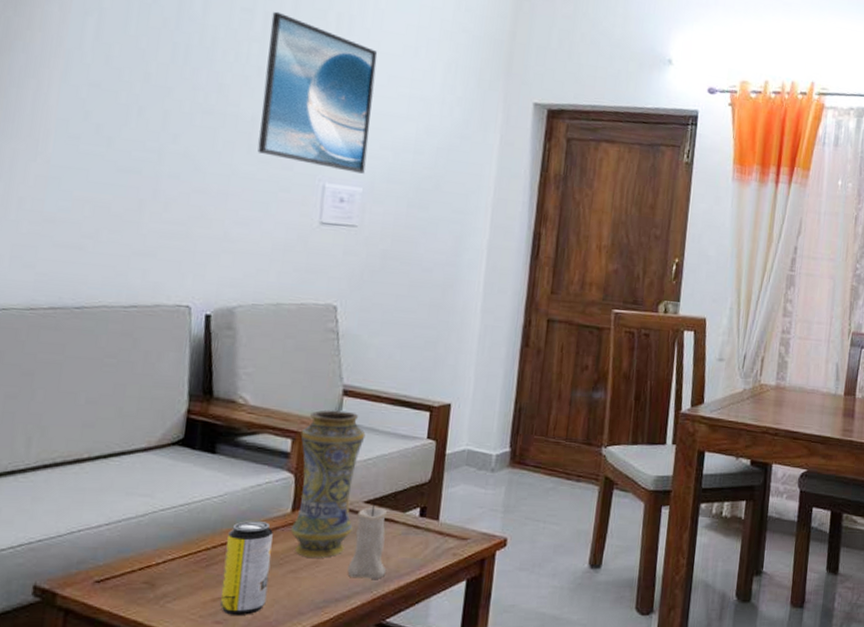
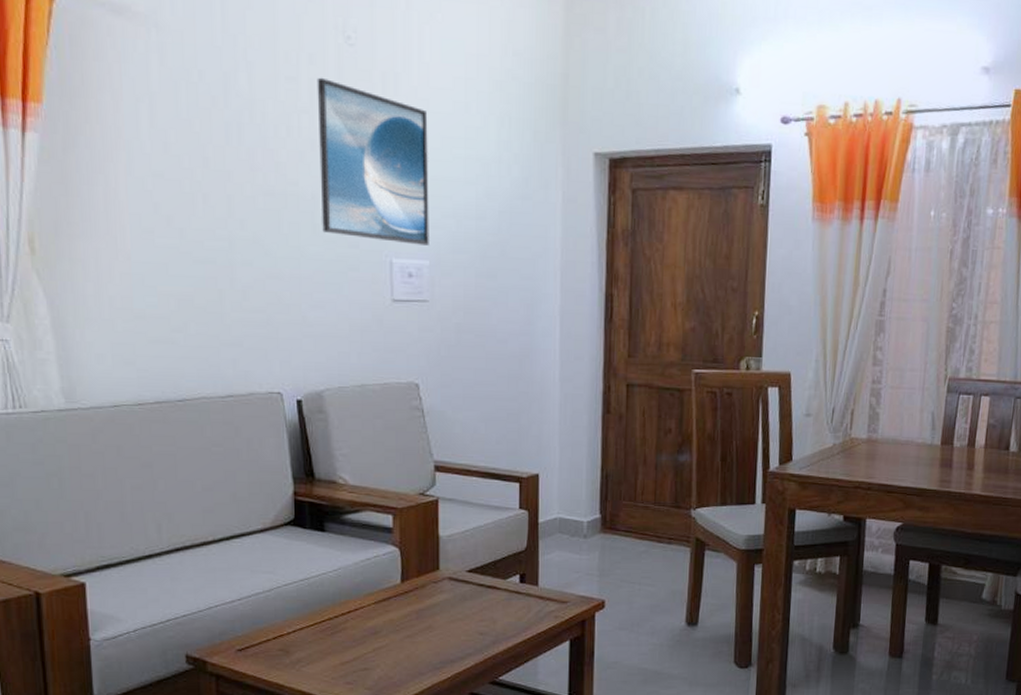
beverage can: present [219,521,273,615] -> none [347,592,389,676]
vase: present [290,410,366,558] -> none [400,486,461,624]
candle: present [347,503,387,579] -> none [459,572,494,641]

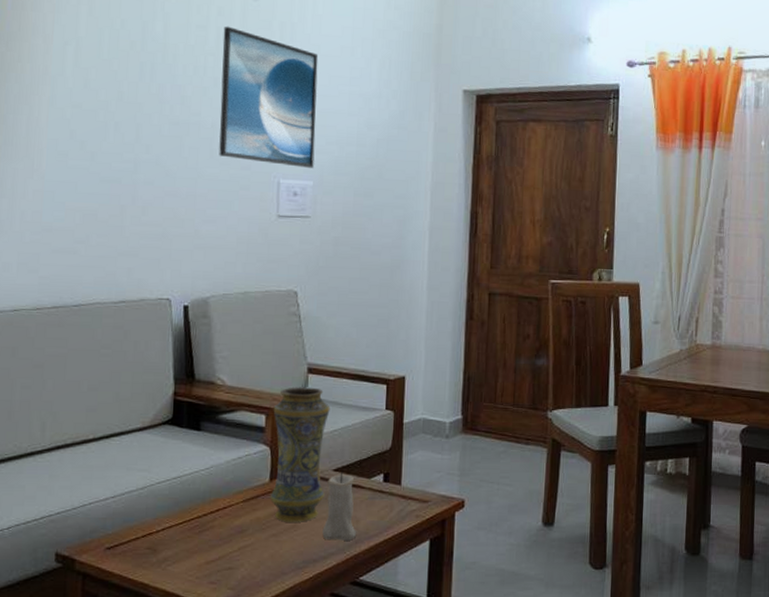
vase: none [400,486,461,624] -> present [269,387,330,522]
candle: none [459,572,494,641] -> present [322,471,357,541]

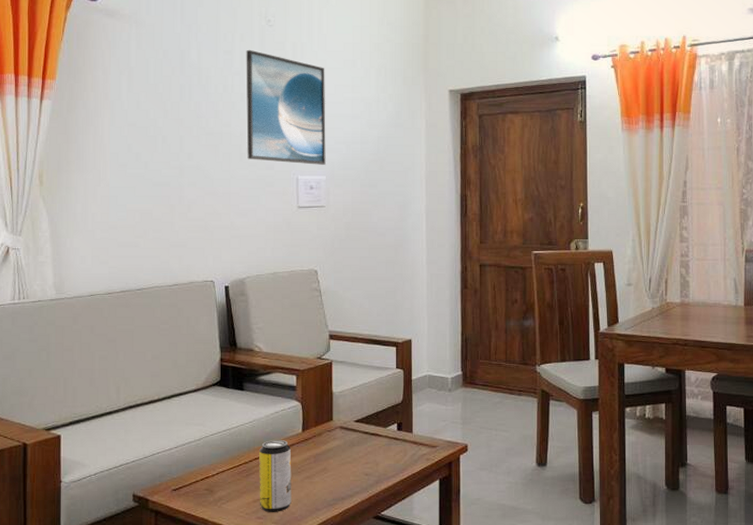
beverage can: none [213,490,255,576] -> present [259,440,292,512]
vase: present [269,387,330,522] -> none [302,351,350,466]
candle: present [322,471,357,541] -> none [348,421,377,481]

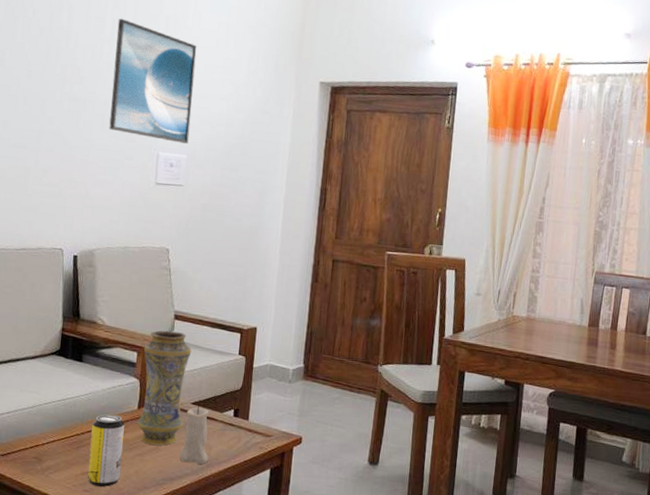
vase: none [302,351,350,466] -> present [137,330,192,446]
candle: none [348,421,377,481] -> present [179,404,209,464]

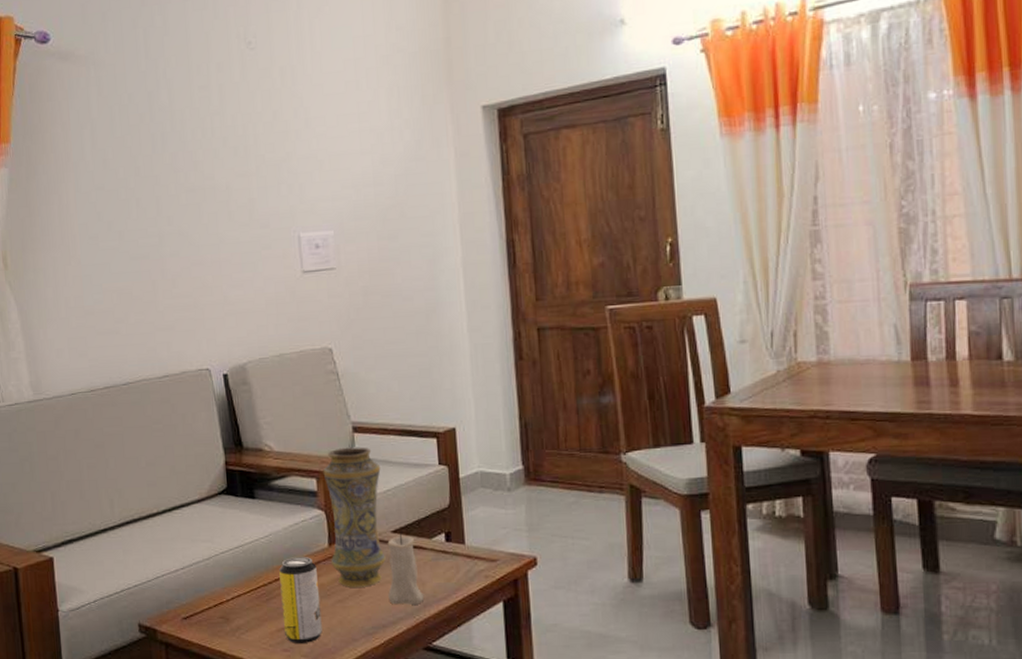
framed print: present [109,18,197,144] -> none [225,81,333,218]

